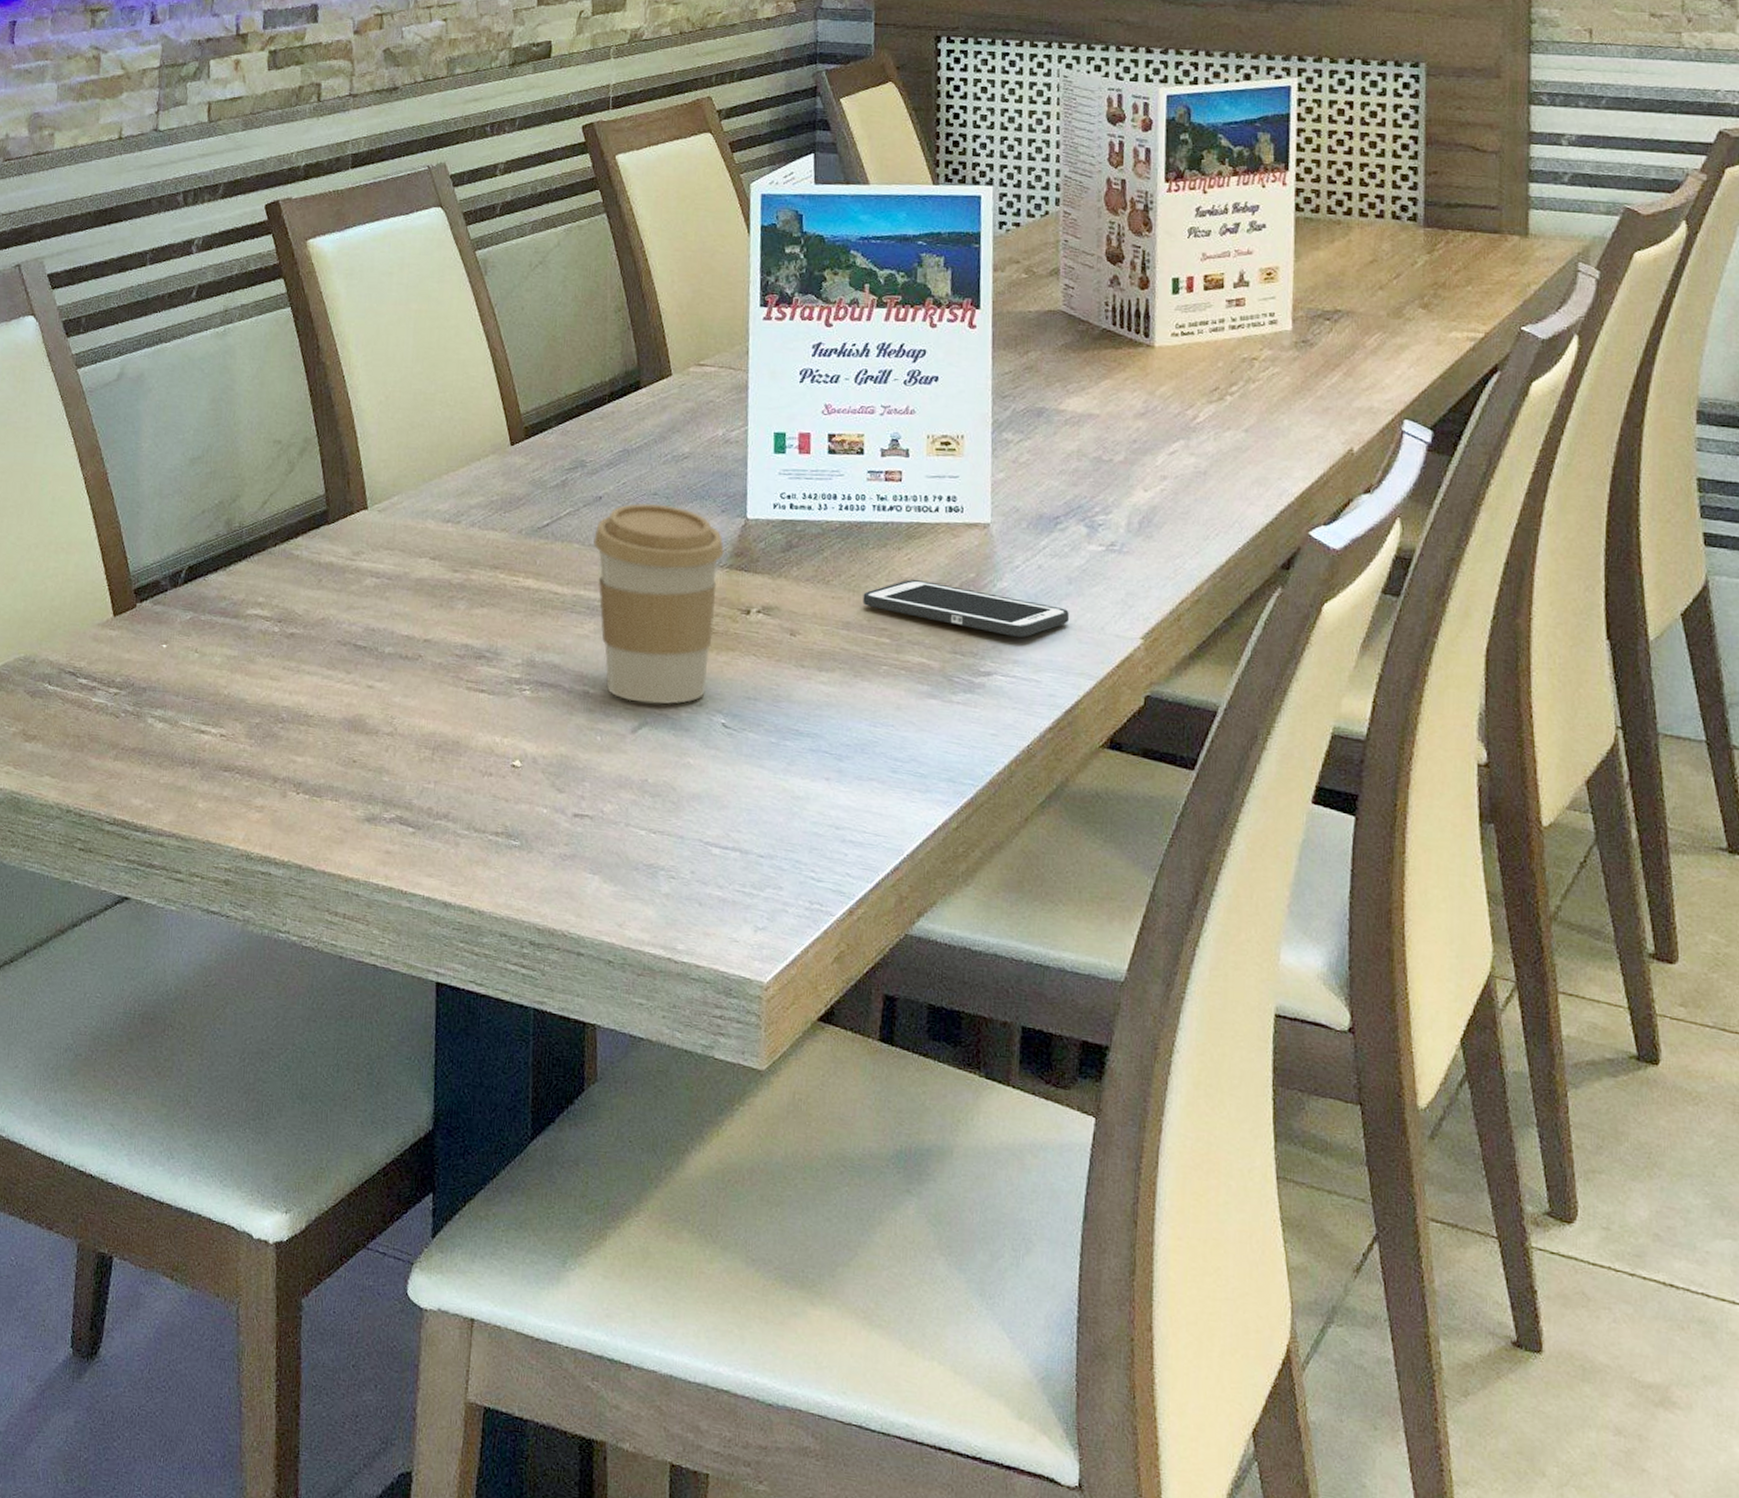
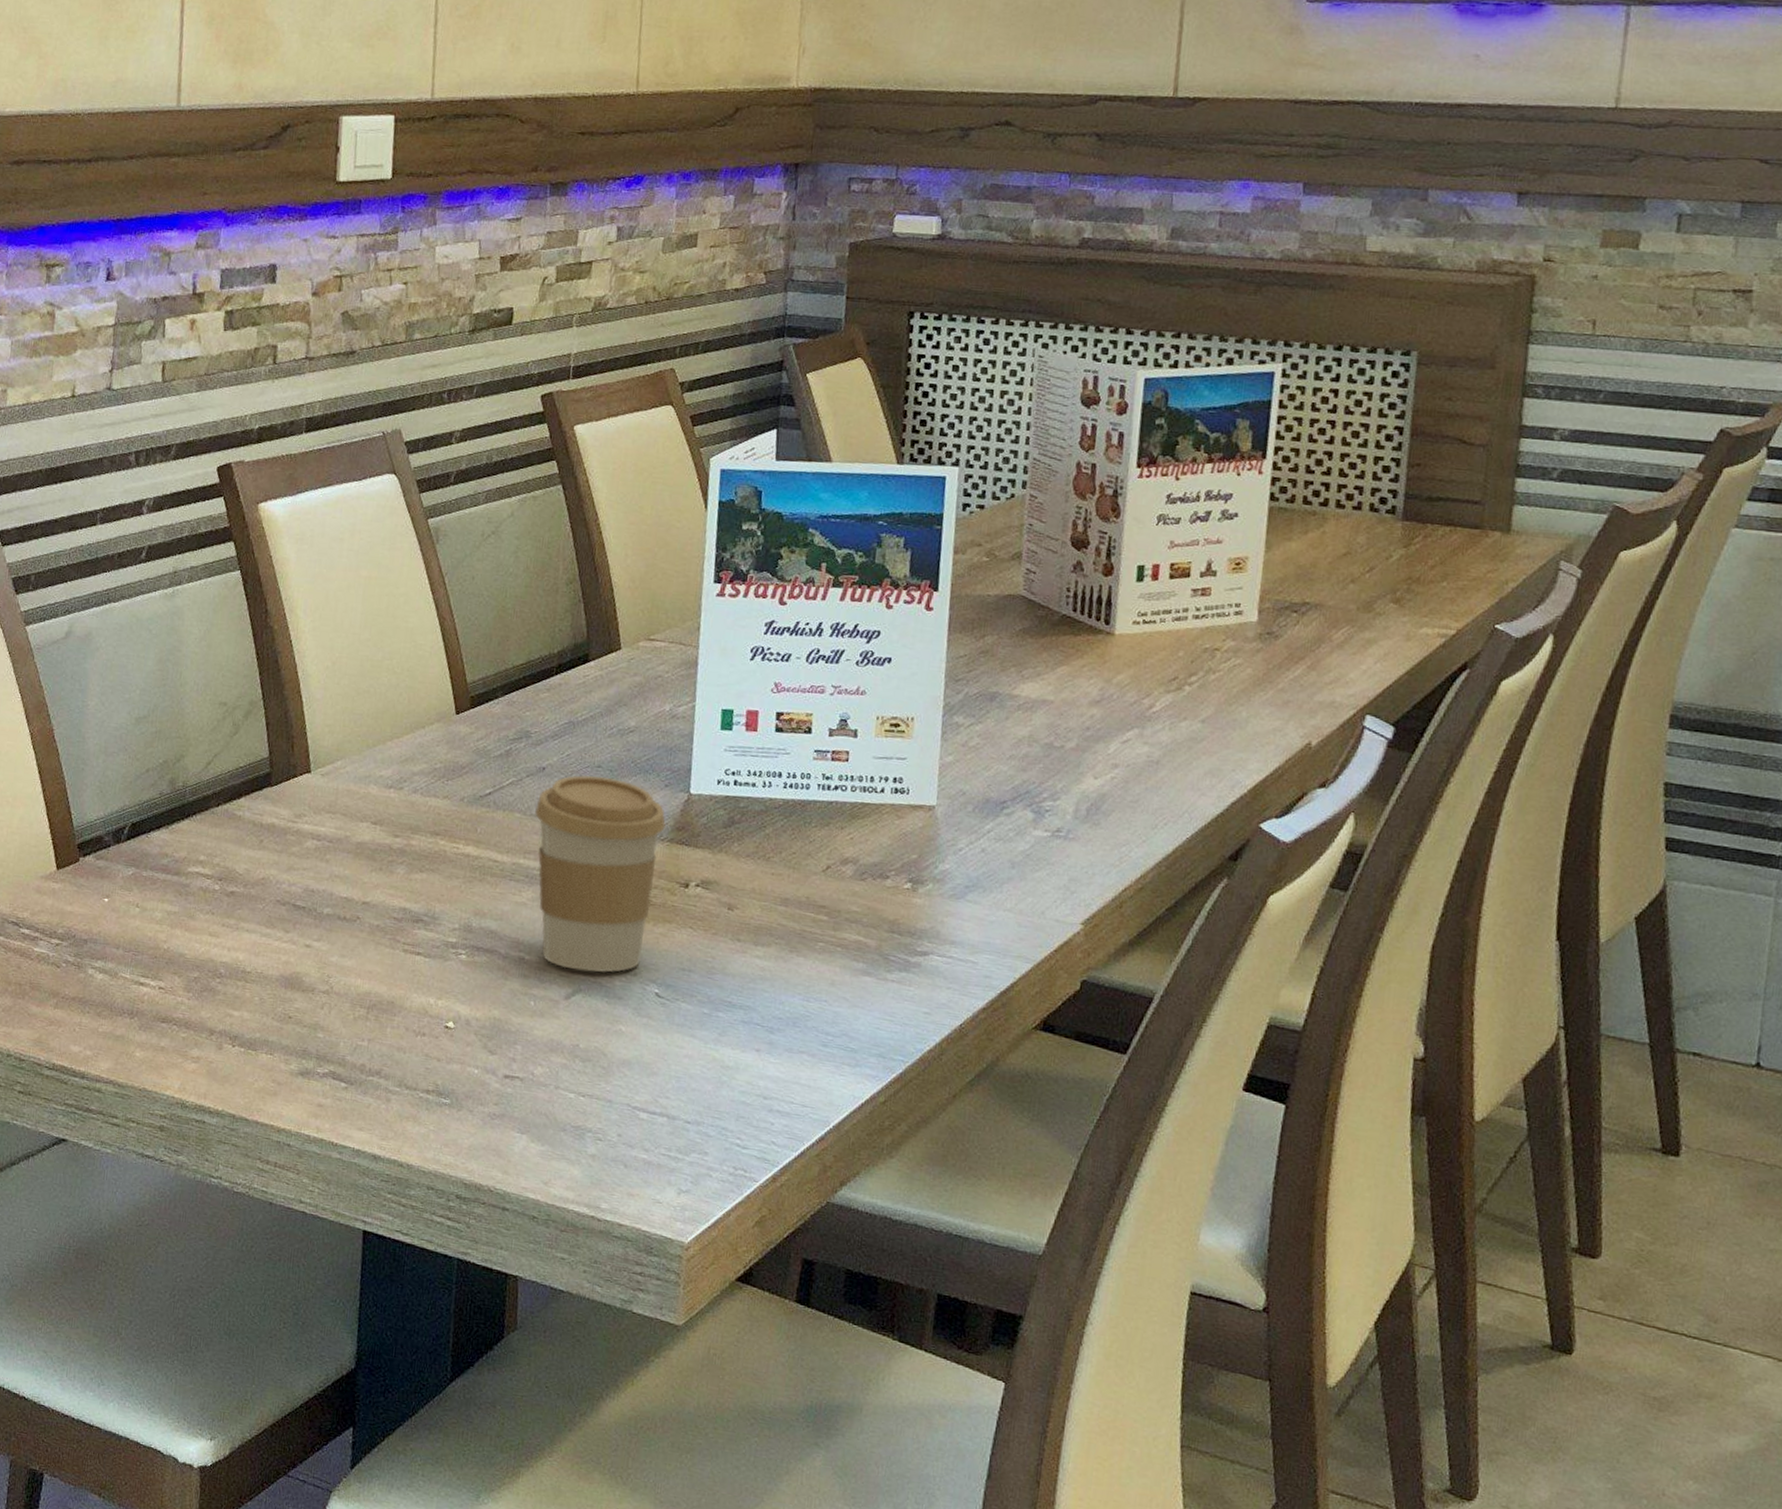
cell phone: present [862,579,1069,637] -> none [802,859,1010,919]

